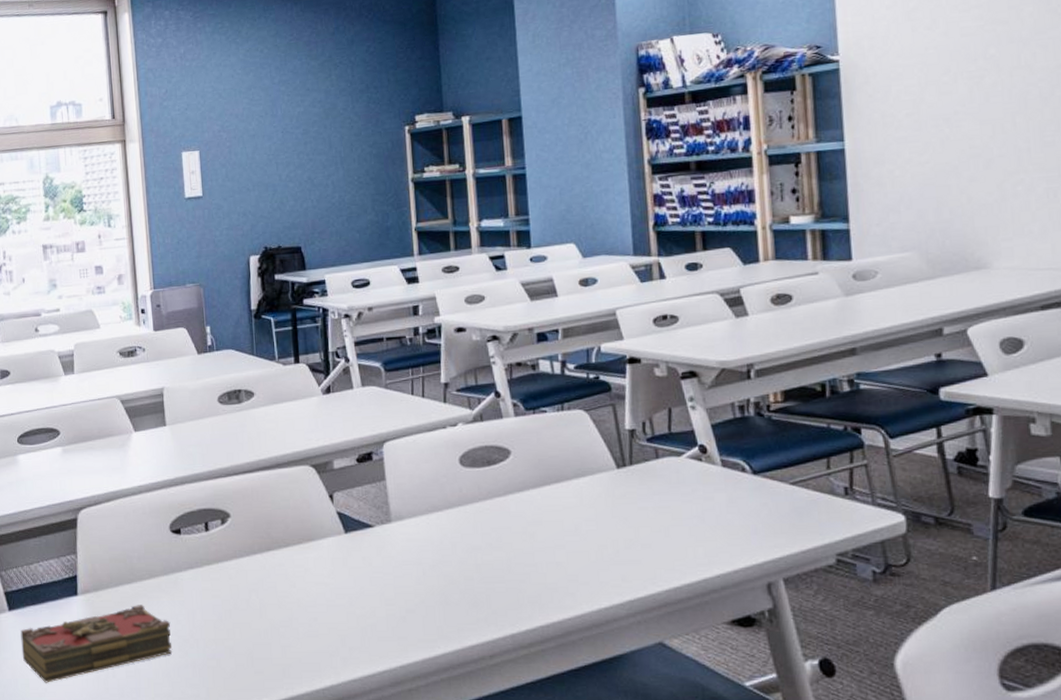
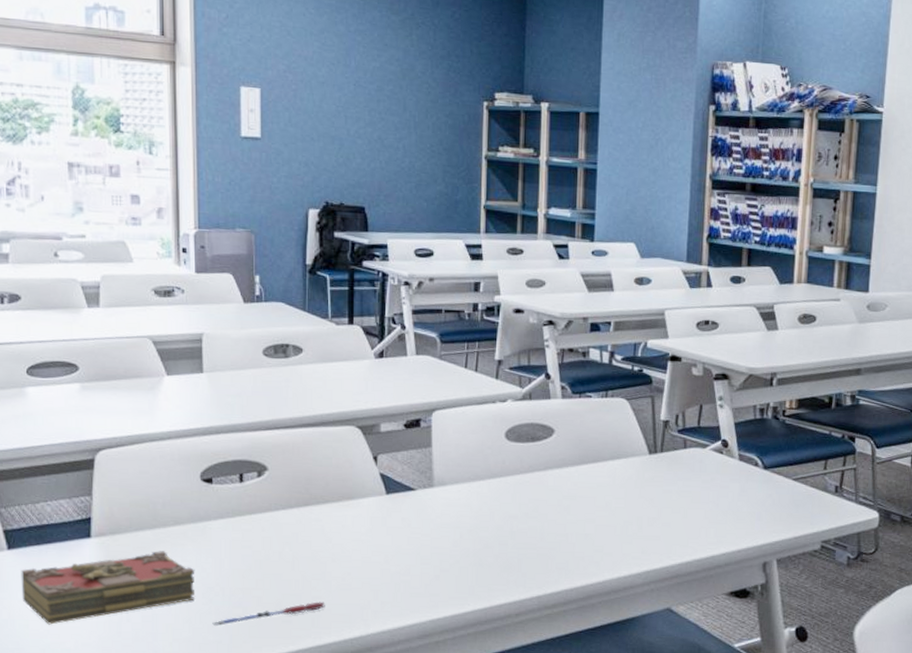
pen: none [189,650,295,680] -> present [212,601,325,627]

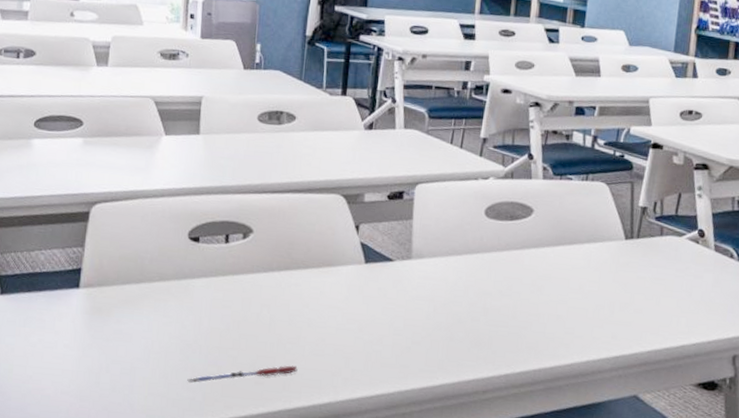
book: present [21,551,195,625] -> none [9,305,176,371]

